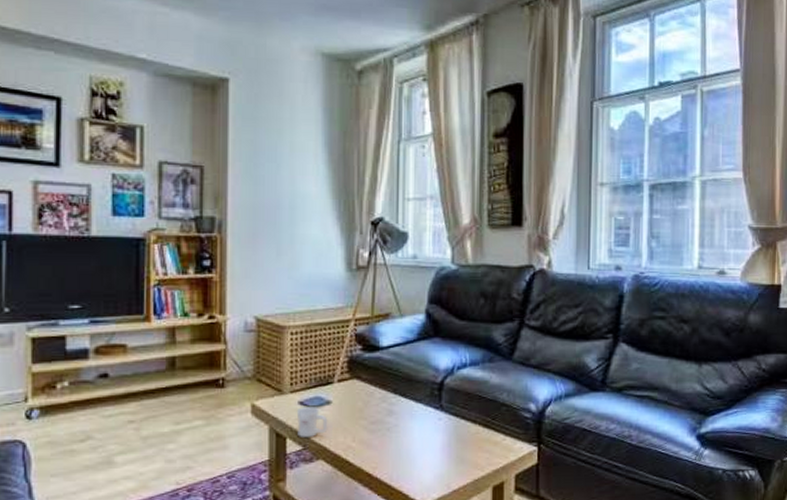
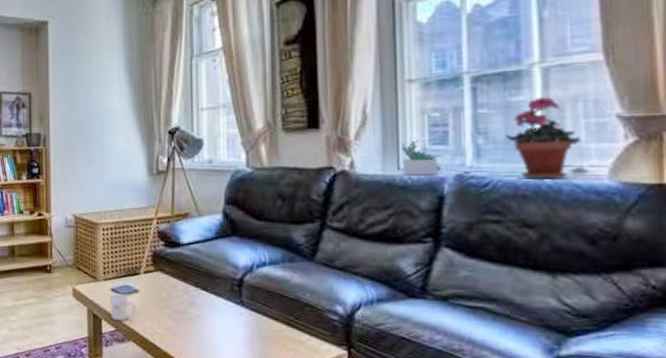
succulent plant: none [592,241,622,275] -> present [401,140,439,175]
potted plant: none [672,207,724,280] -> present [505,97,581,179]

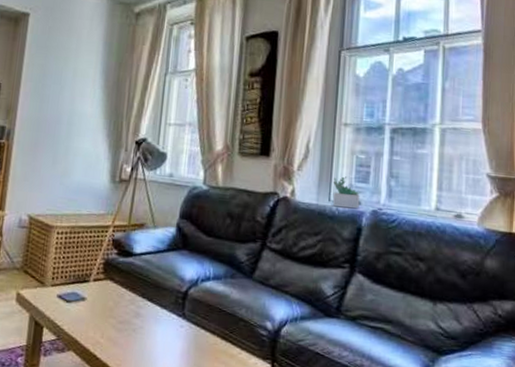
mug: present [109,292,137,321] -> none [53,299,82,330]
potted plant: present [505,97,581,179] -> none [410,152,462,222]

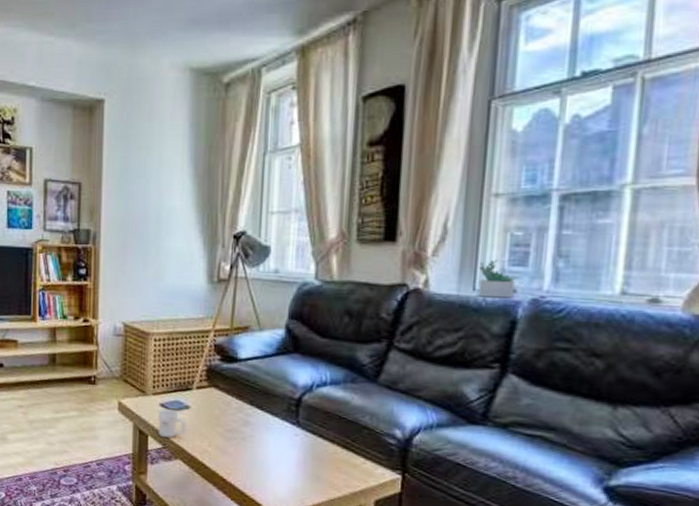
mug: none [53,299,82,330] -> present [157,408,187,438]

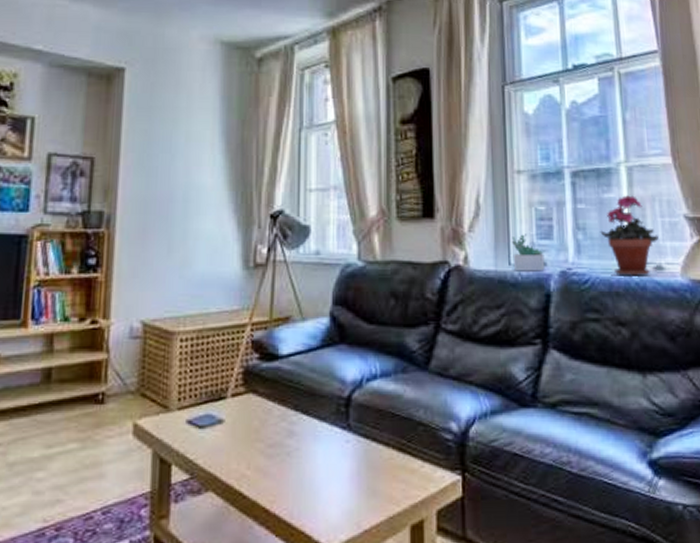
mug: present [157,408,187,438] -> none [184,425,220,465]
potted plant: none [586,221,661,309] -> present [600,195,659,276]

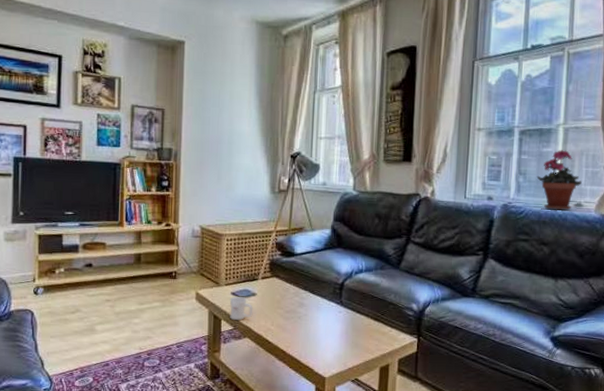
mug: none [184,425,220,465] -> present [229,296,253,321]
succulent plant: present [512,234,546,272] -> none [468,176,493,204]

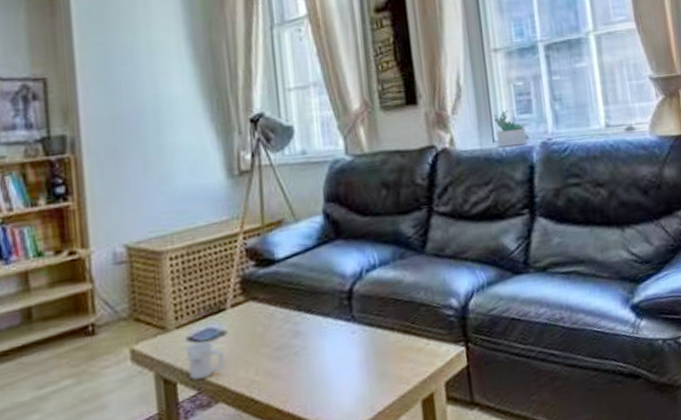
succulent plant: none [468,176,493,204] -> present [494,110,527,148]
potted plant: present [536,150,582,211] -> none [575,62,628,141]

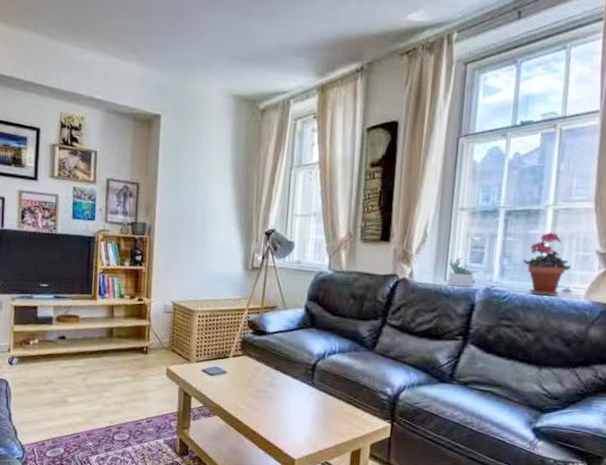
mug: present [185,340,226,380] -> none [200,373,224,398]
potted plant: none [575,62,628,141] -> present [522,232,571,296]

